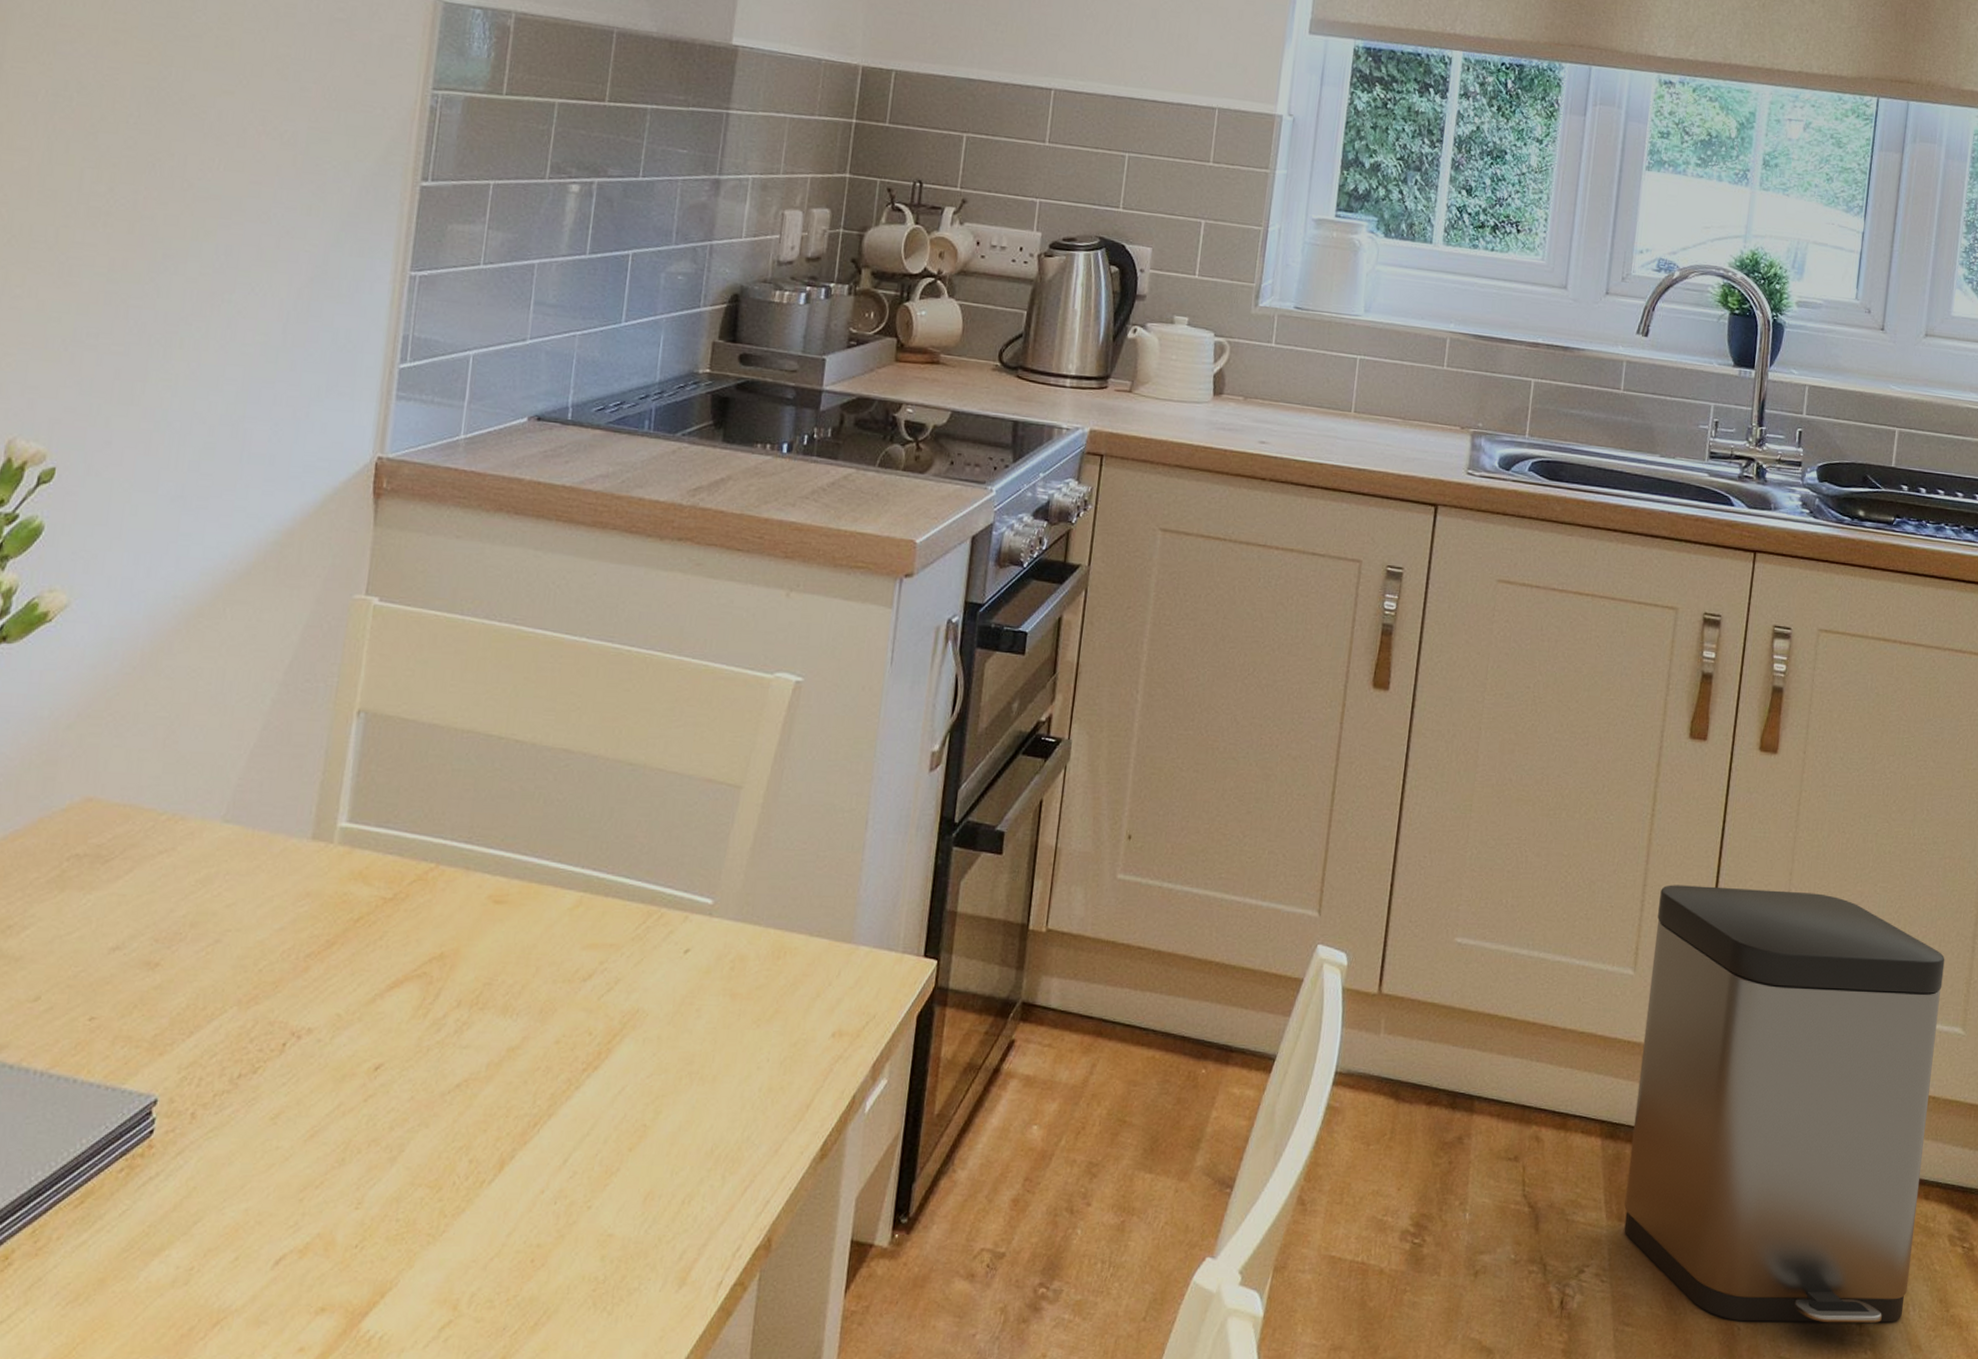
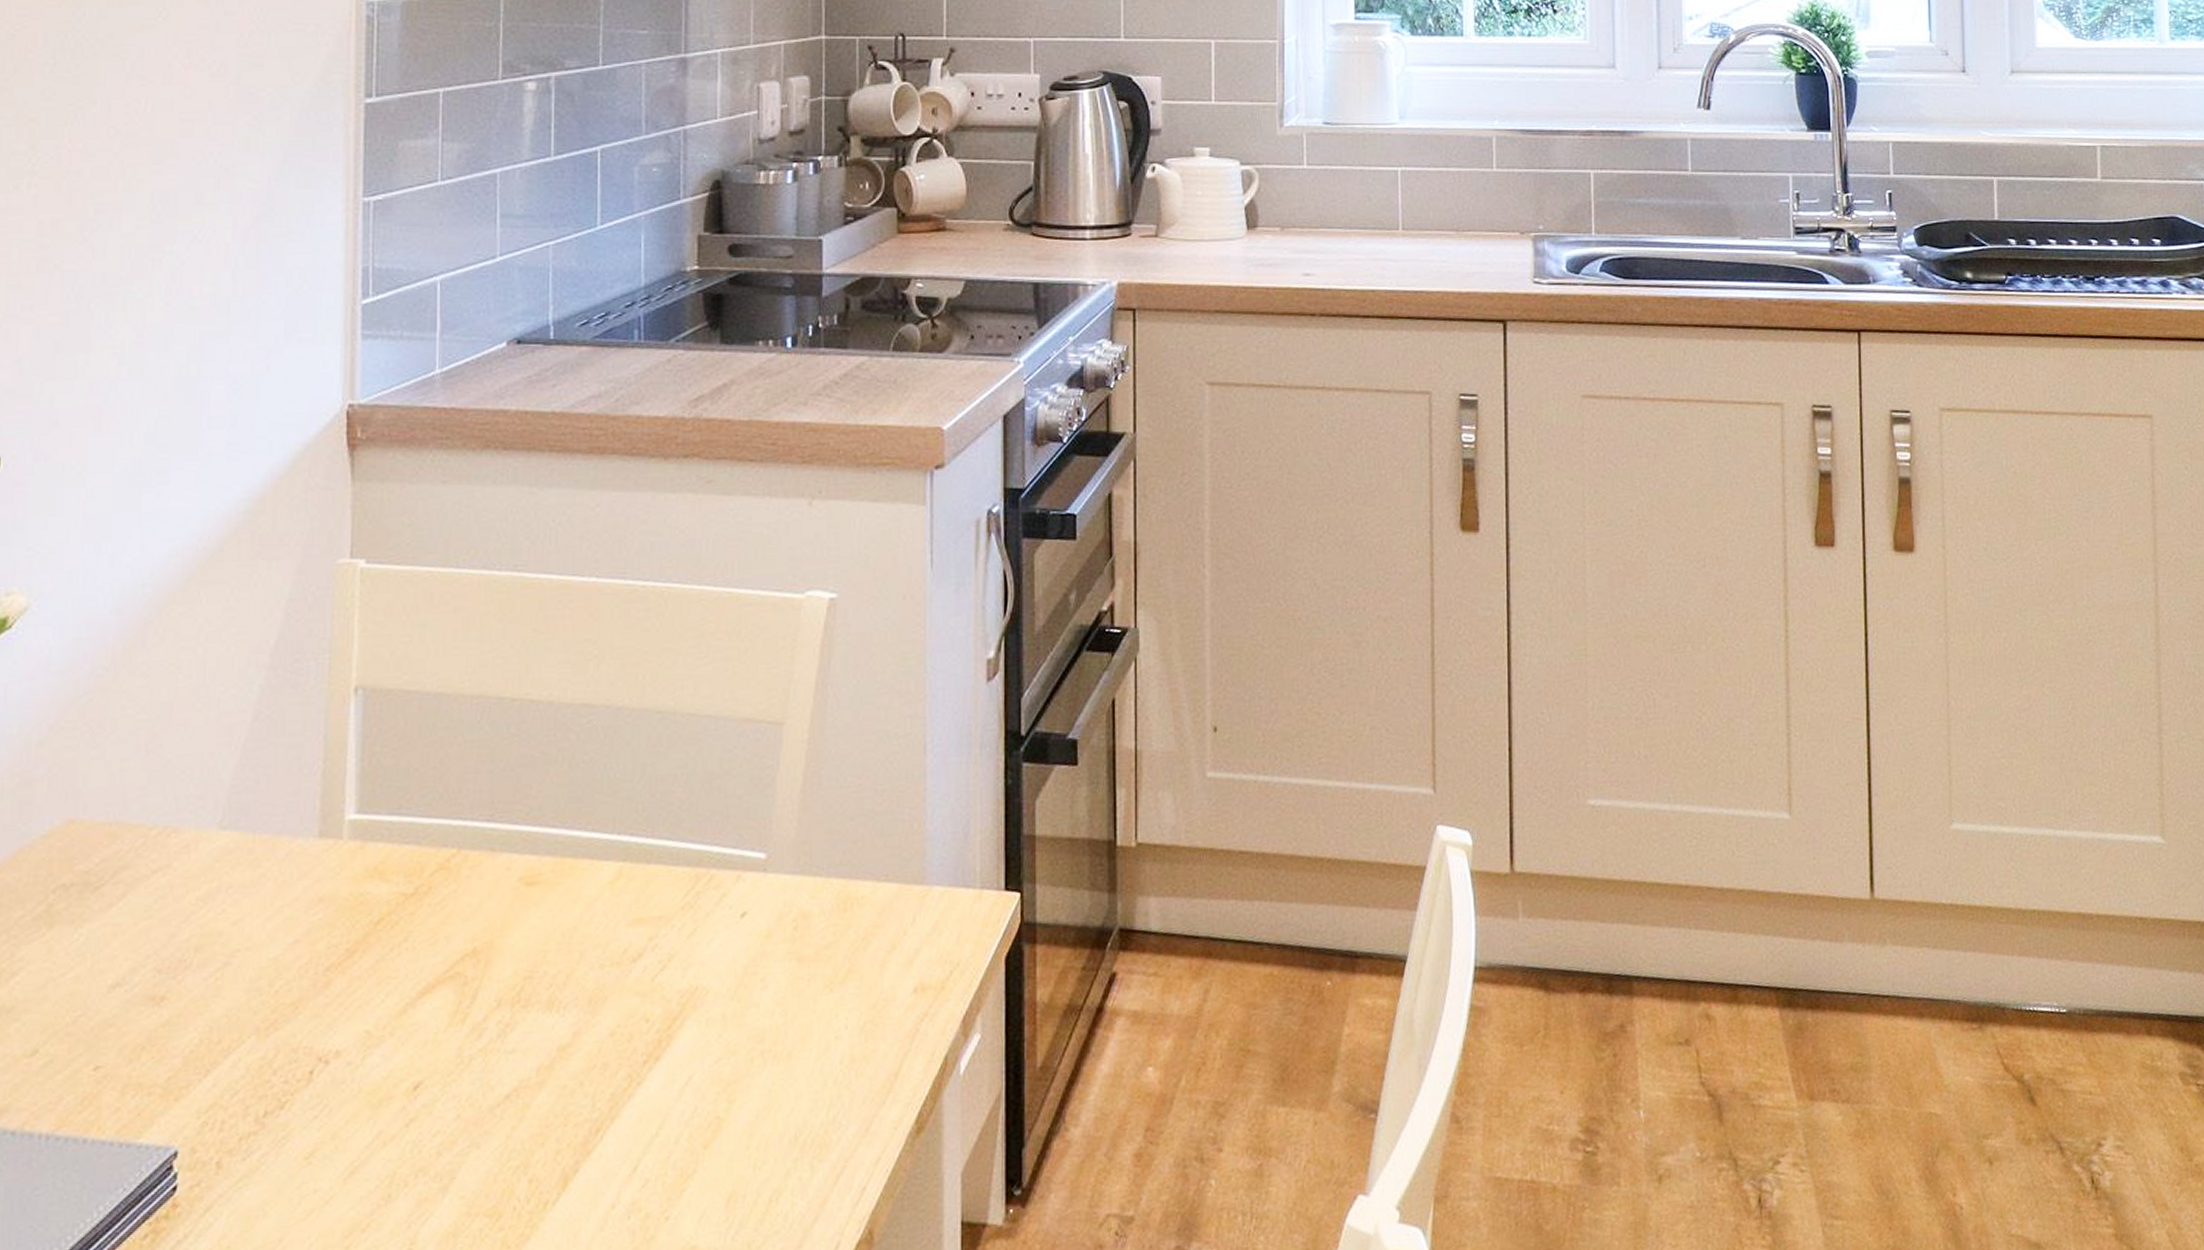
pedal bin: present [1624,885,1945,1323] -> none [1807,703,2143,1199]

